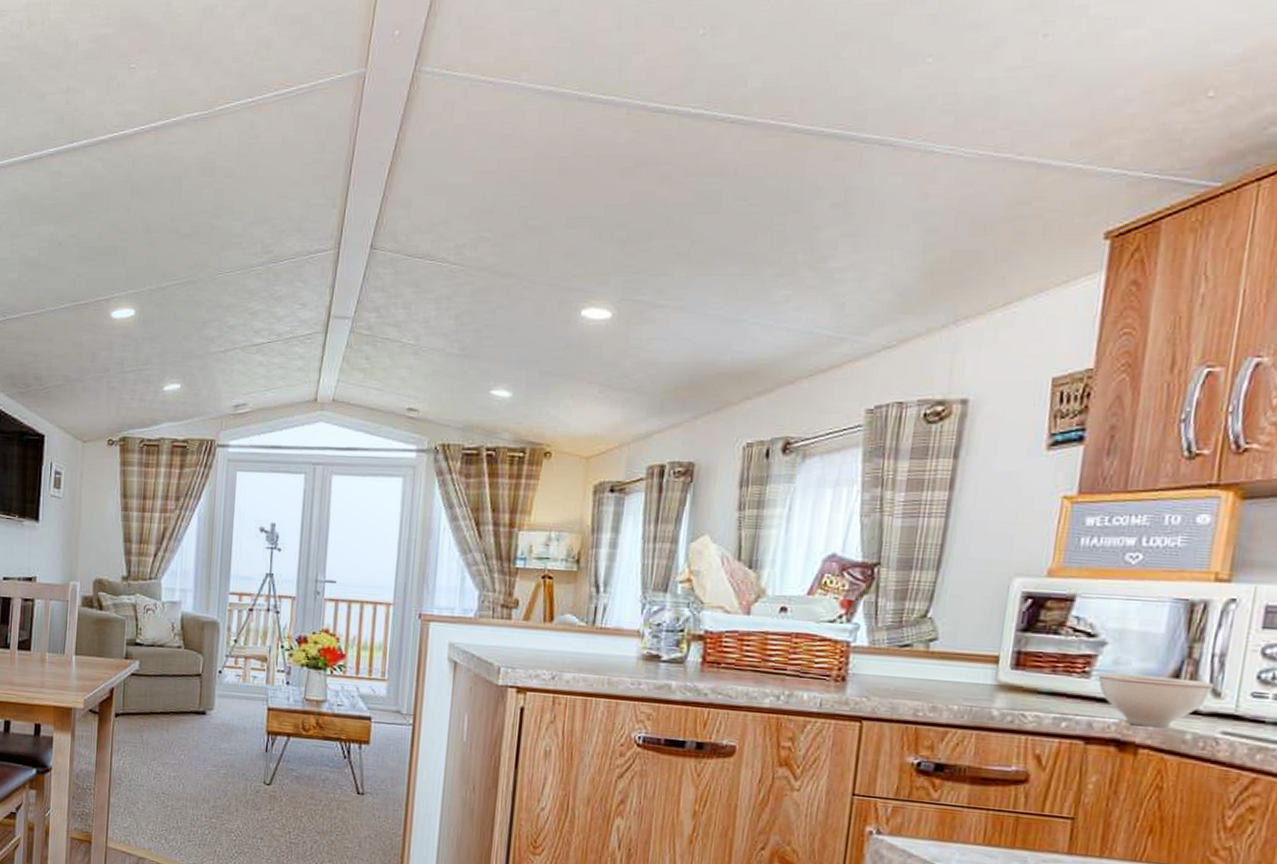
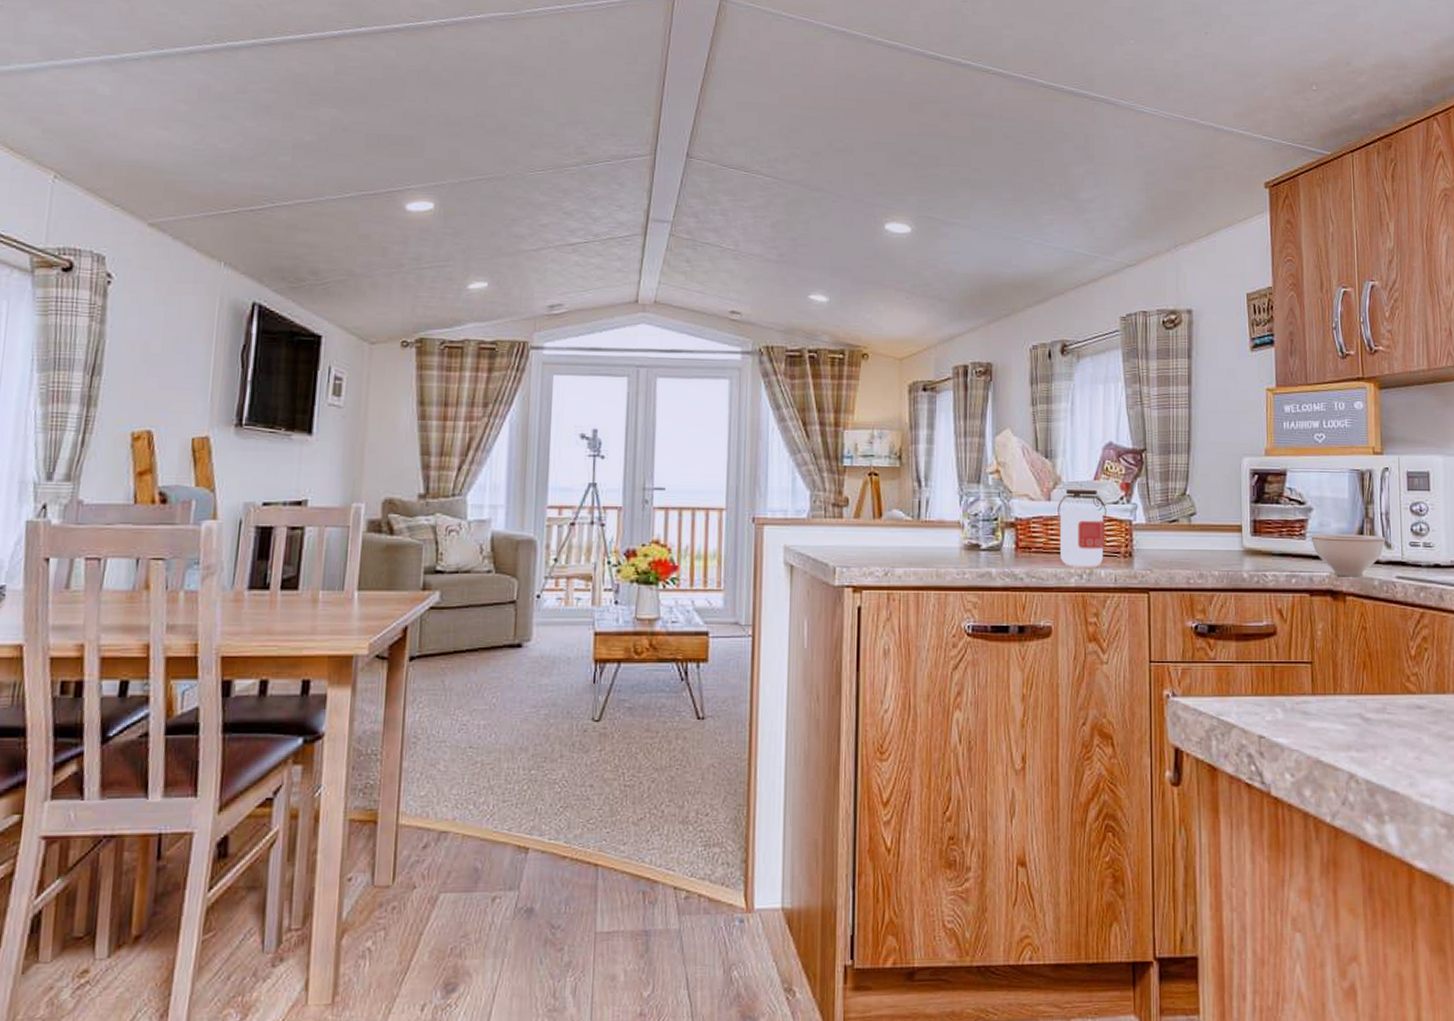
jar: none [755,603,819,689] -> present [1058,488,1106,567]

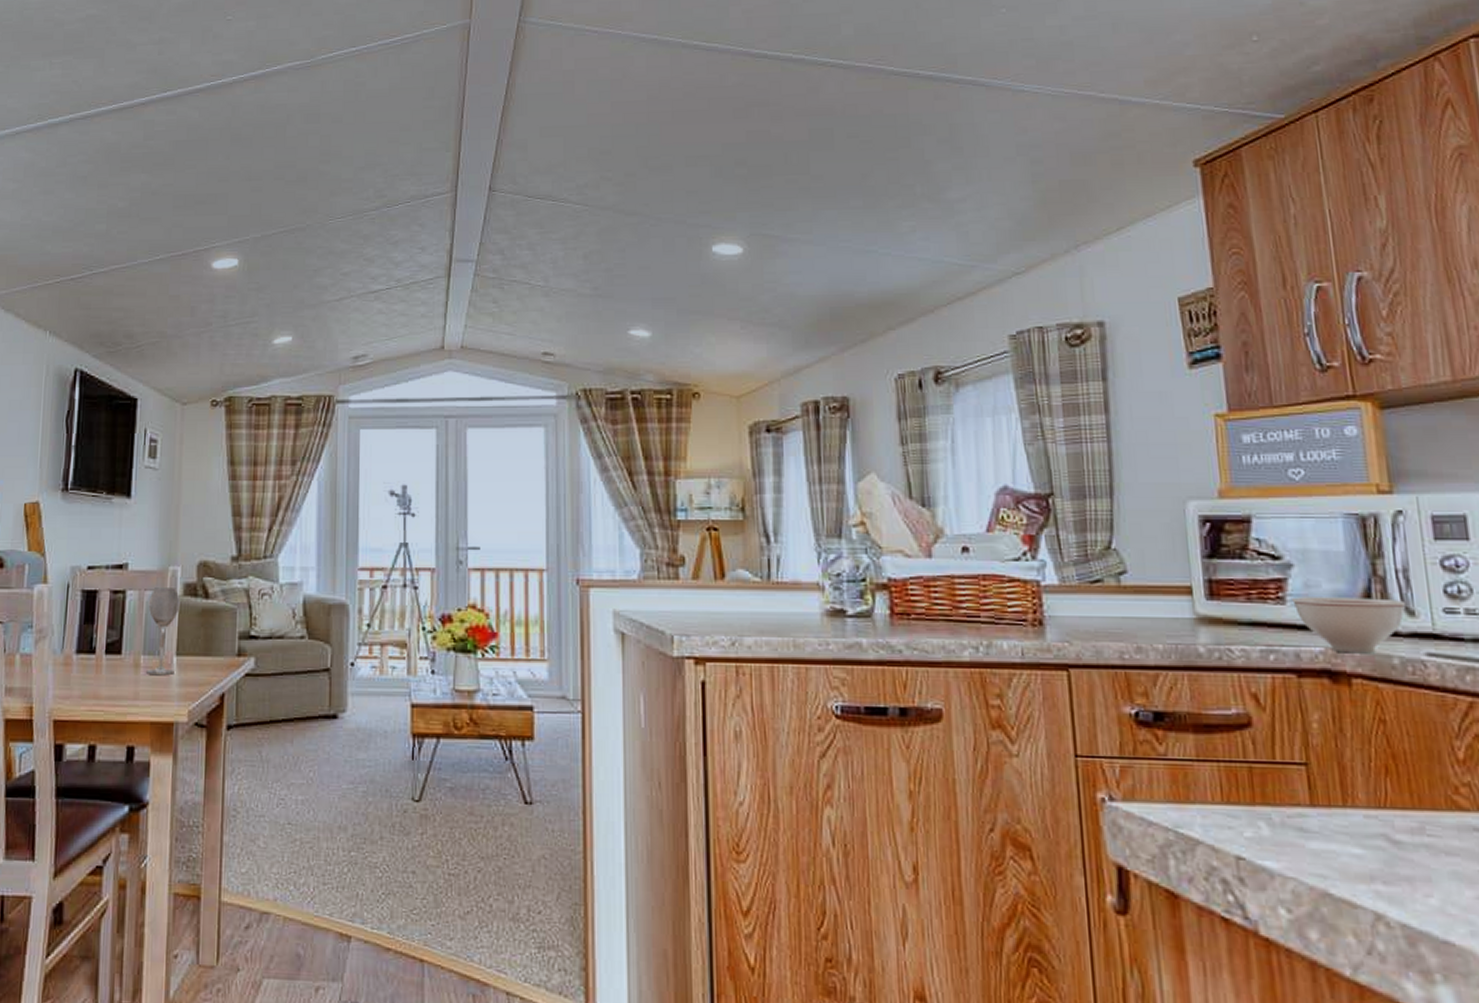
wineglass: none [325,524,363,610] -> present [146,587,180,676]
jar: present [1058,488,1106,567] -> none [941,543,1007,638]

